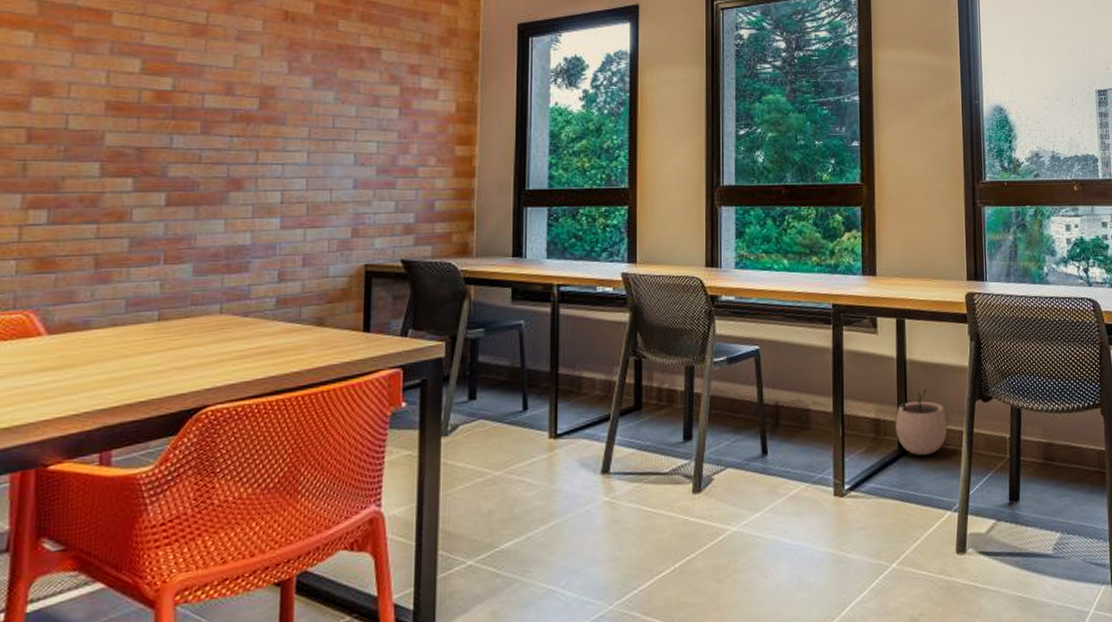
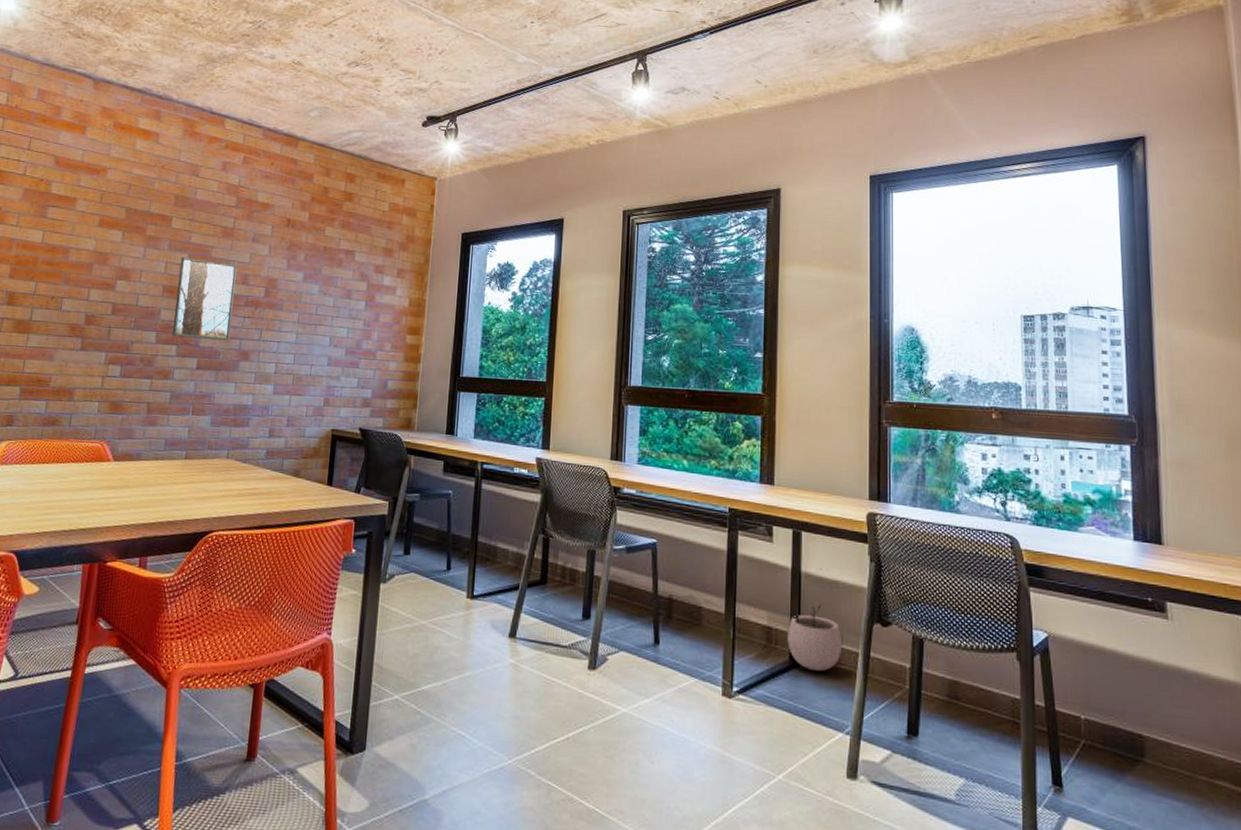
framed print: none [125,63,216,168] -> present [172,257,237,341]

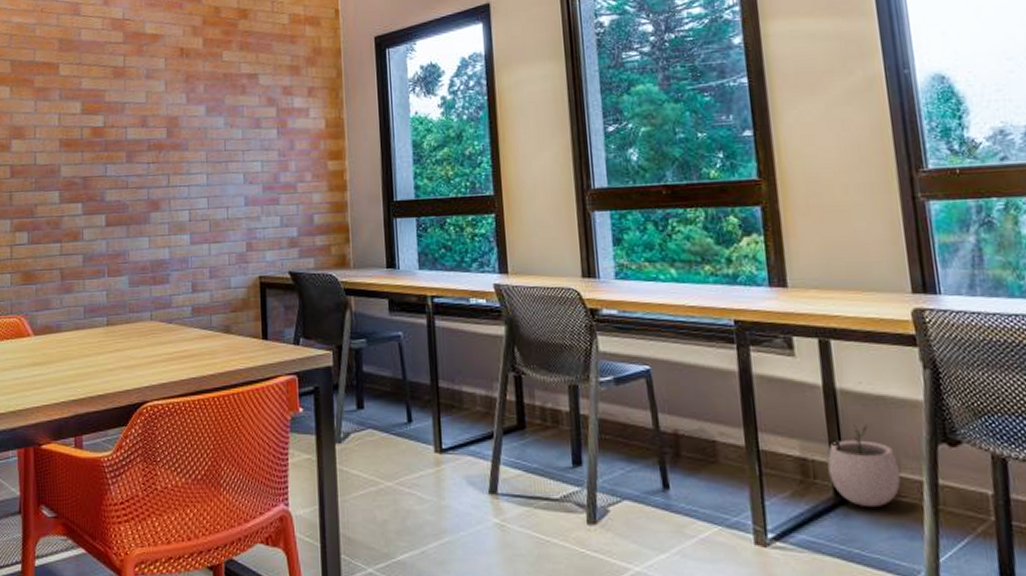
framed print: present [172,257,237,341] -> none [74,105,137,194]

